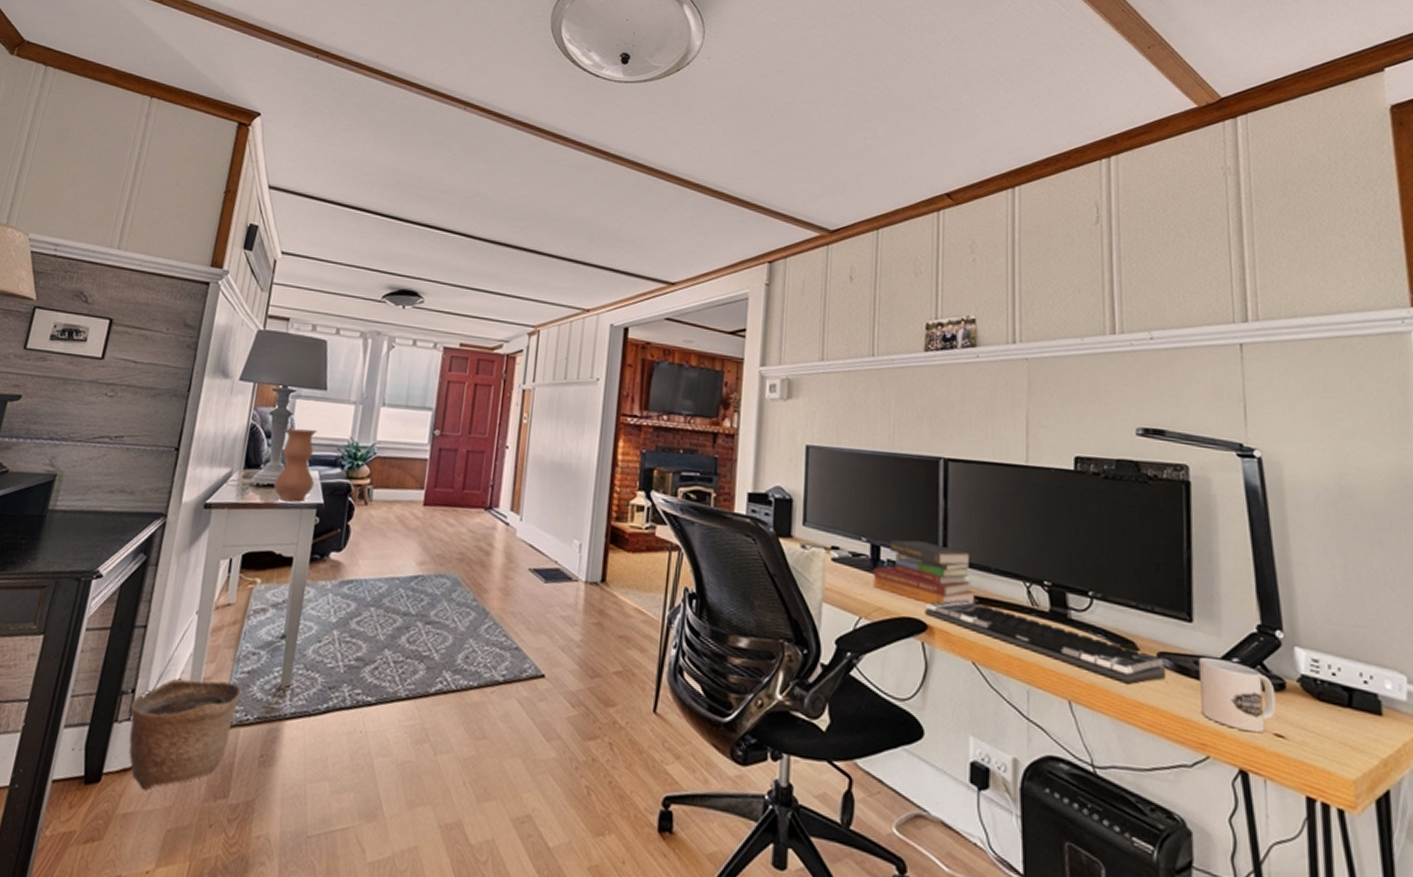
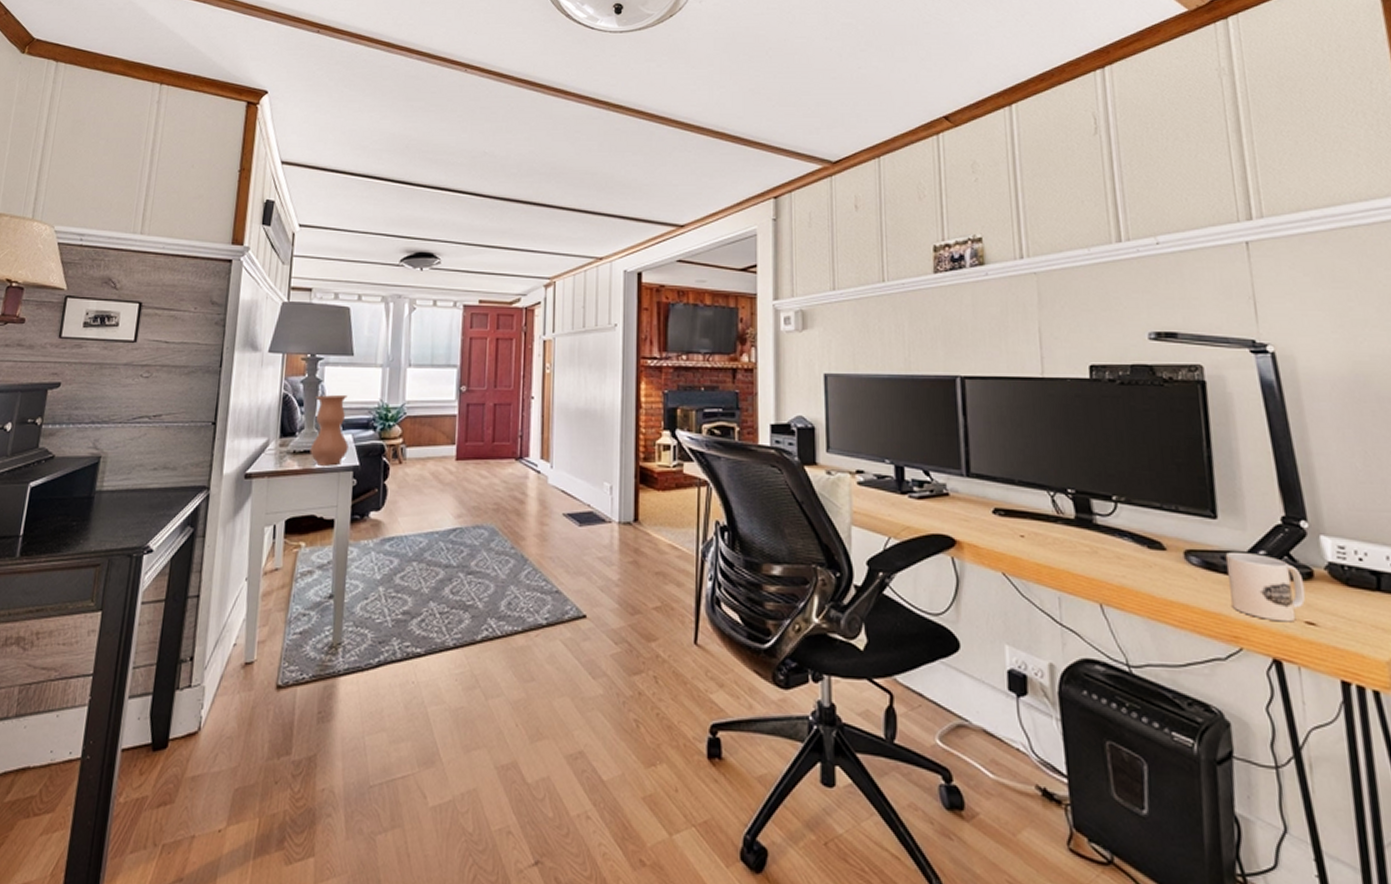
basket: present [129,678,242,791] -> none [190,643,295,753]
books: present [873,539,976,605] -> none [899,459,1002,520]
computer keyboard: present [924,598,1167,684] -> none [952,512,1195,584]

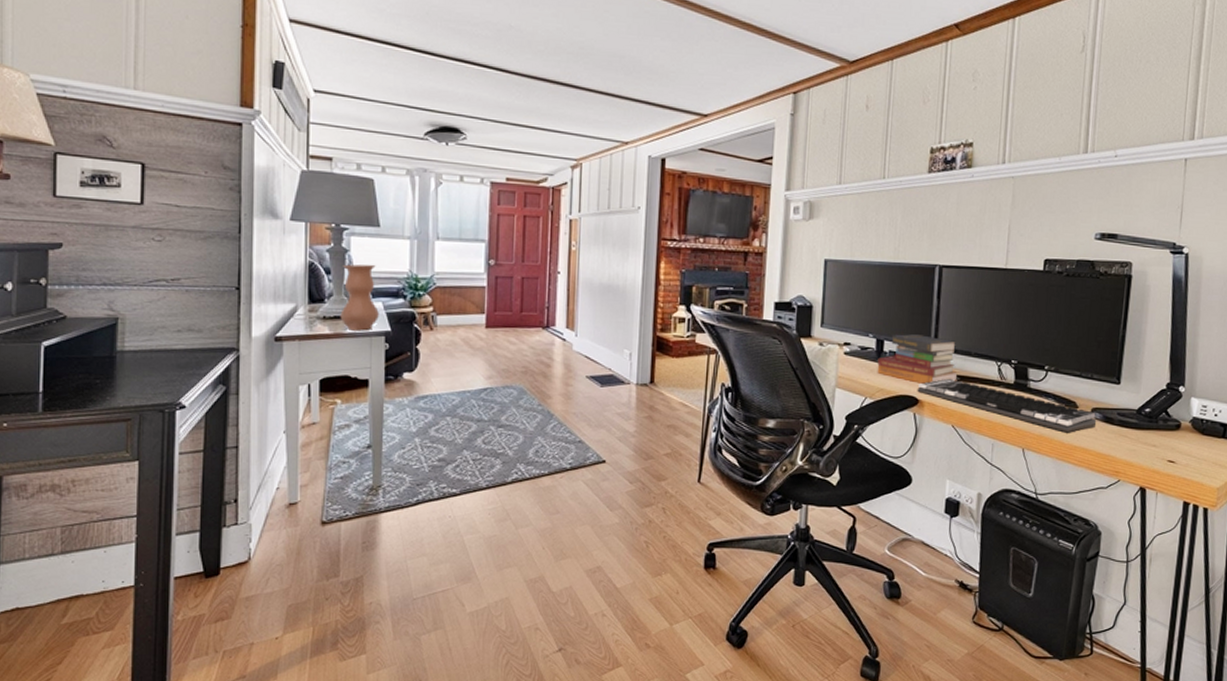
books: none [899,459,1002,520] -> present [877,334,958,384]
computer keyboard: none [952,512,1195,584] -> present [917,378,1097,433]
mug: present [1225,551,1306,622] -> none [1118,409,1173,461]

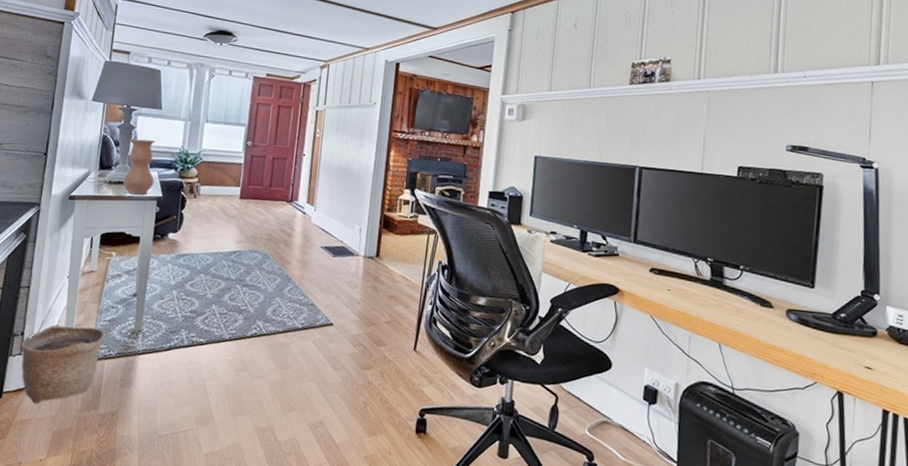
basket: none [235,487,337,578] -> present [20,324,105,404]
books: present [877,334,958,384] -> none [580,227,656,275]
computer keyboard: present [917,378,1097,433] -> none [617,270,792,332]

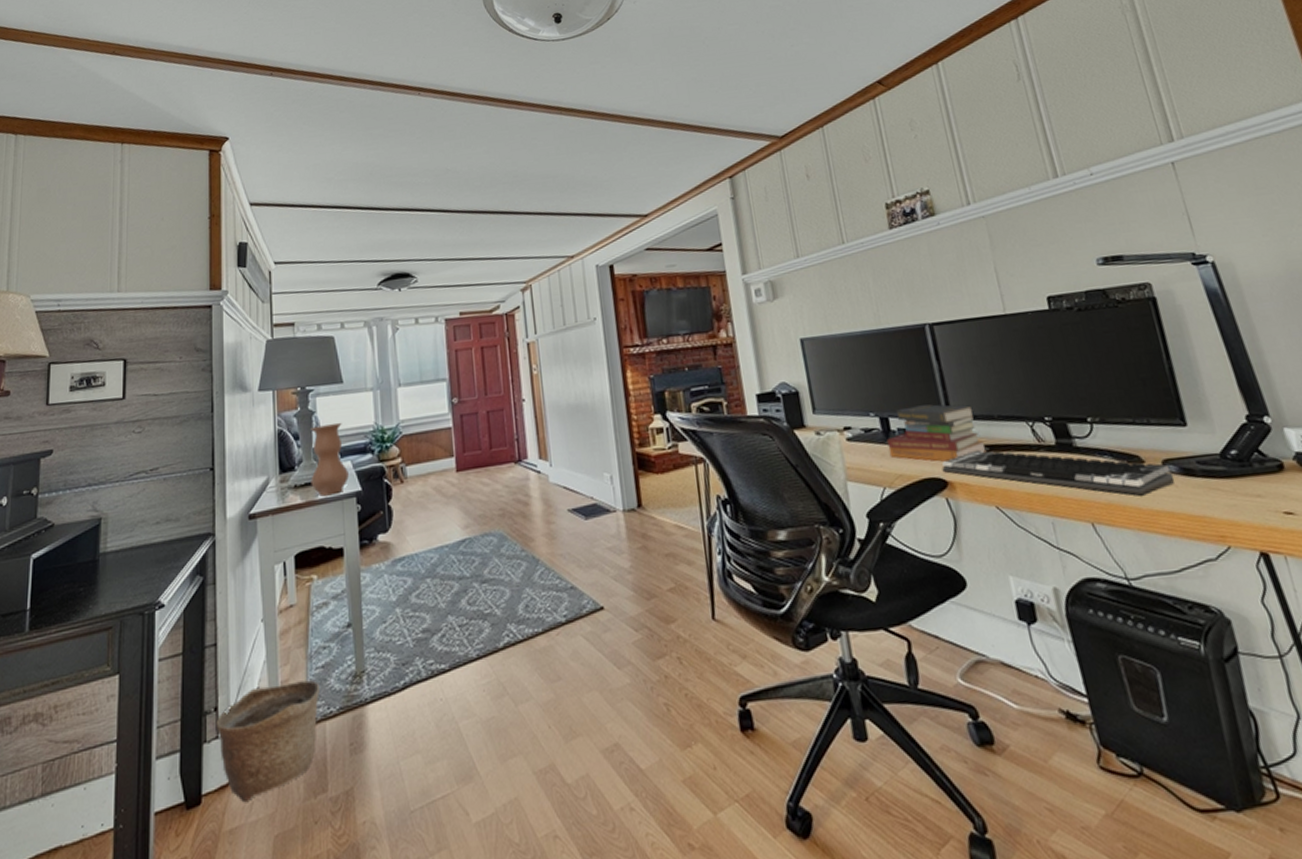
books: none [580,227,656,275] -> present [887,404,987,462]
computer keyboard: none [617,270,792,332] -> present [941,449,1175,496]

